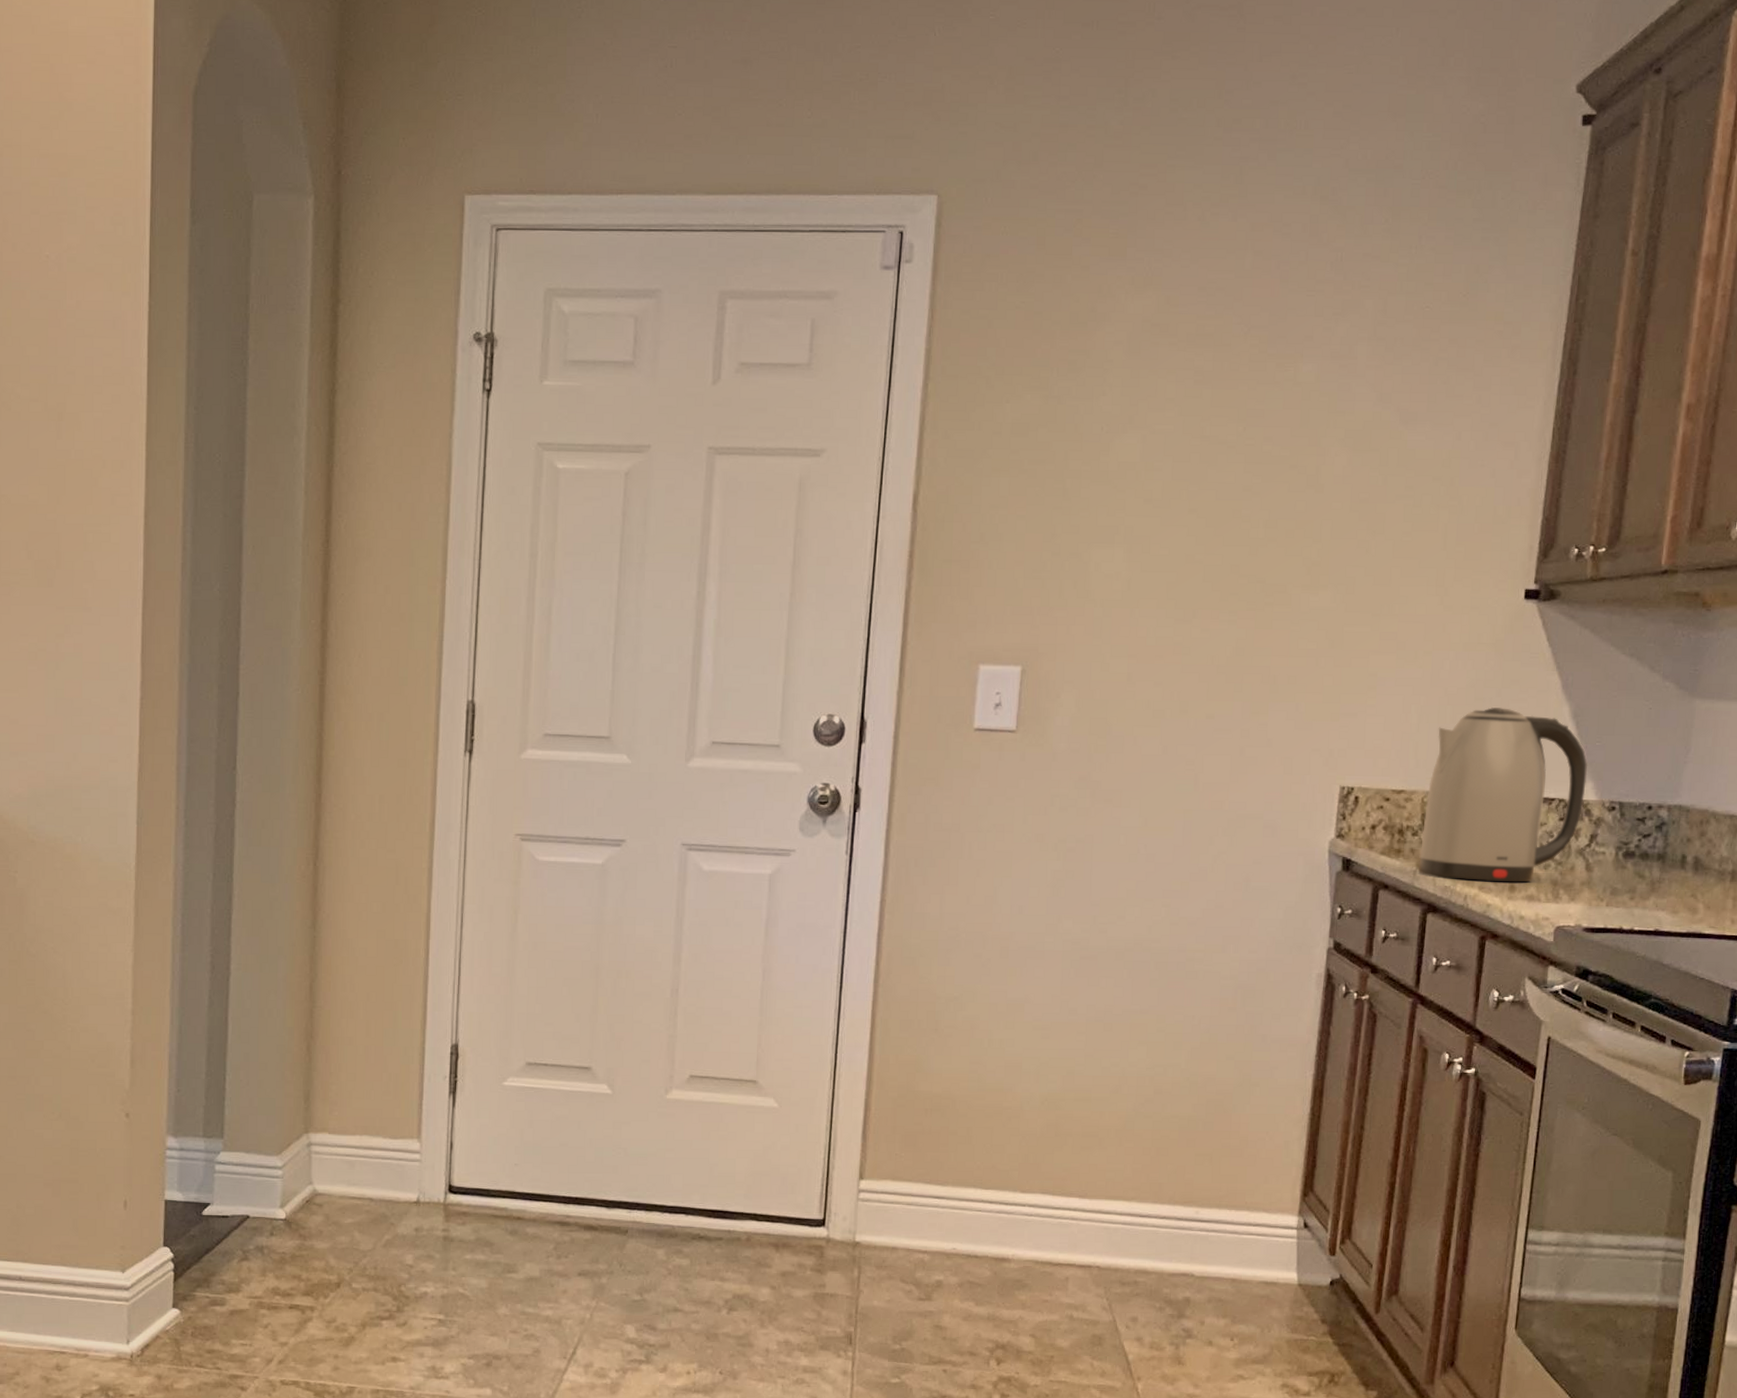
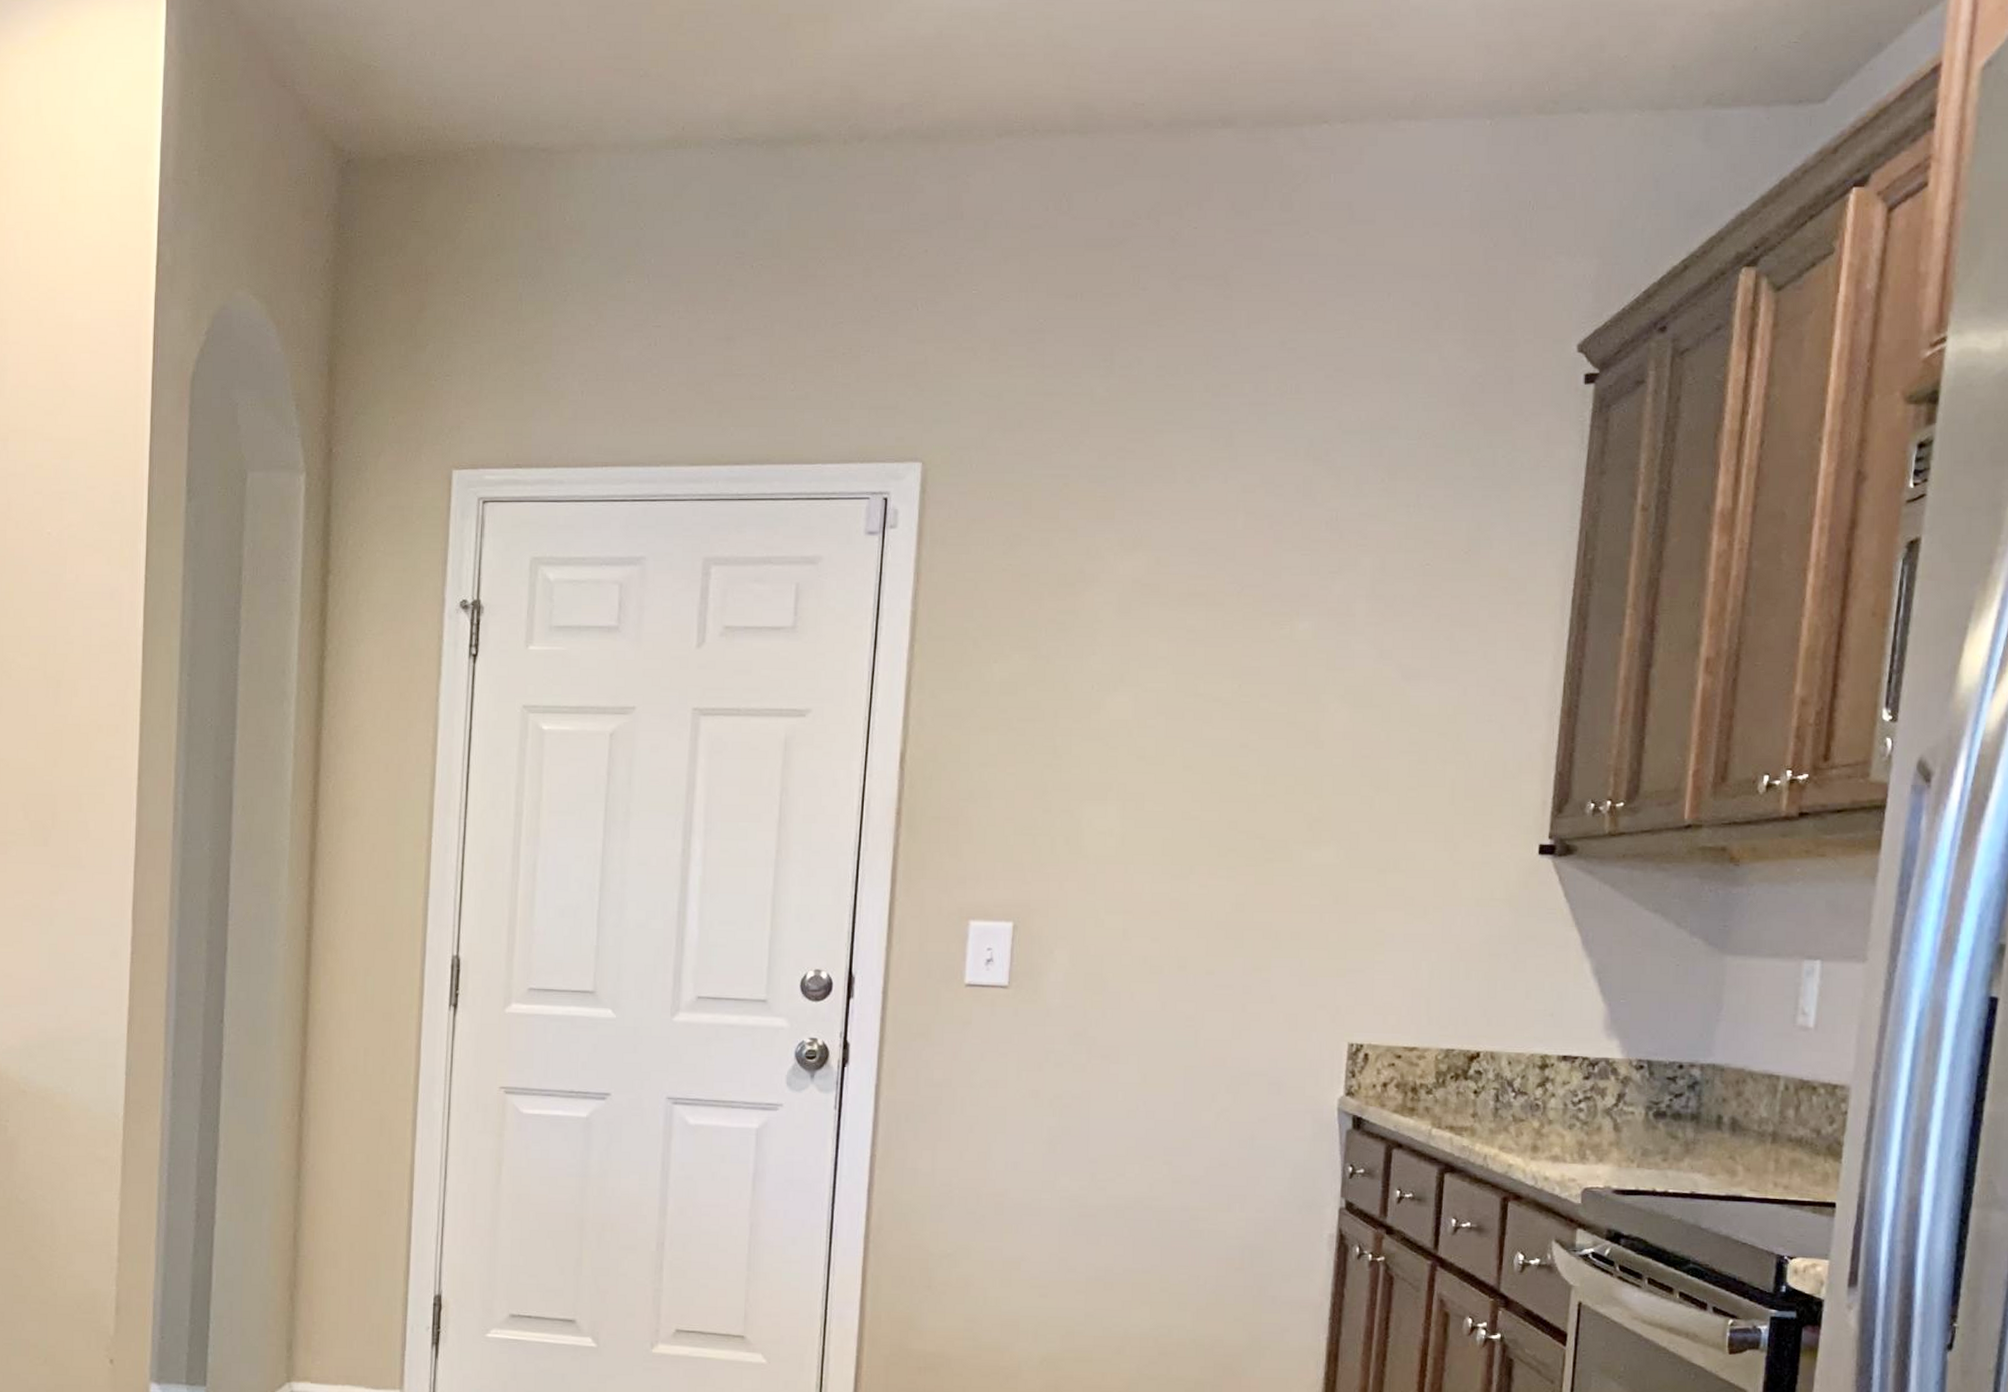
kettle: present [1418,707,1588,883] -> none [1433,964,1613,1143]

